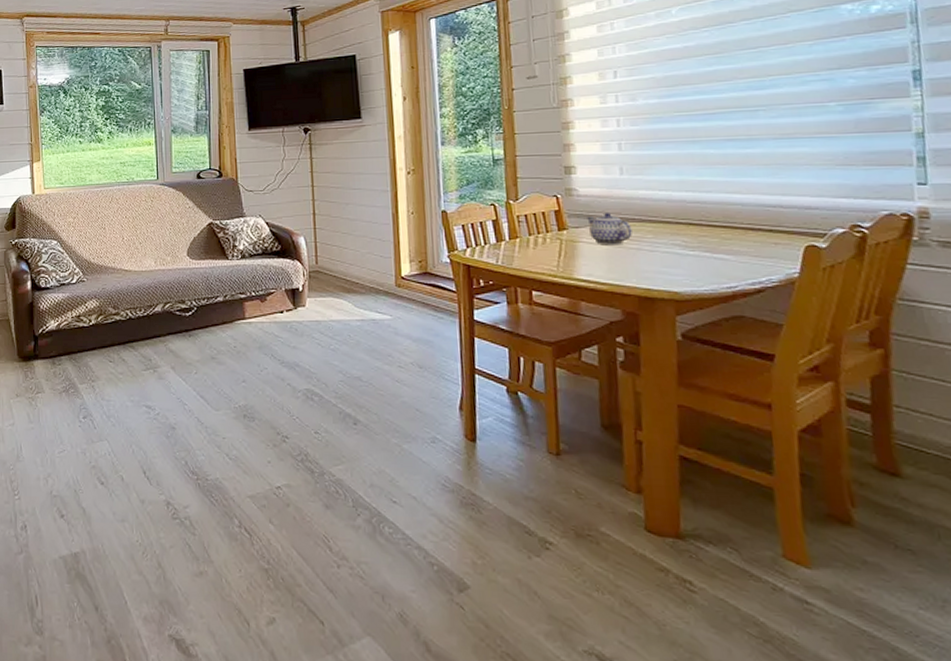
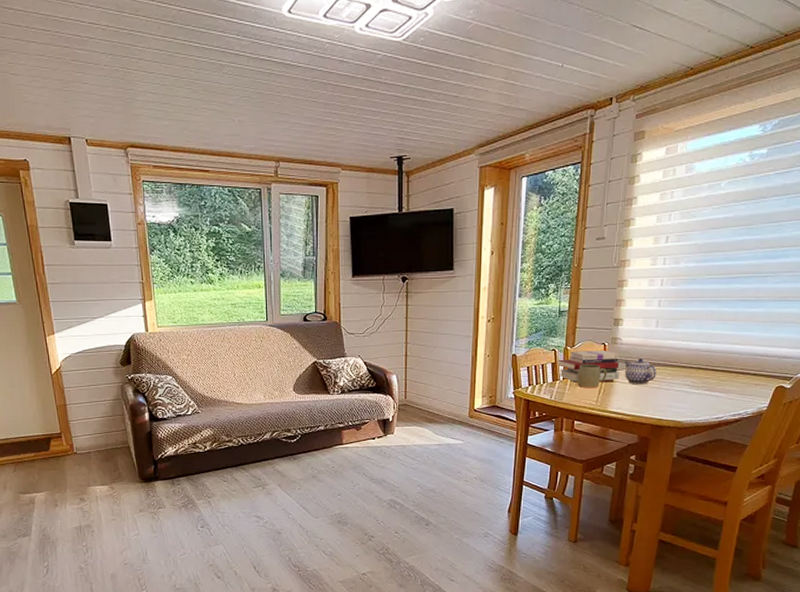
books: none [499,204,583,244] -> present [557,350,619,383]
mug: none [526,220,566,251] -> present [577,364,607,389]

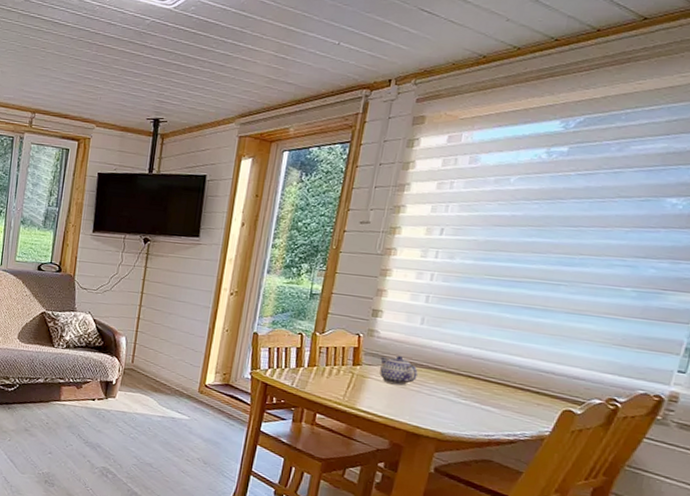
books: present [557,350,619,383] -> none [303,337,374,378]
mug: present [577,364,607,389] -> none [323,353,360,382]

